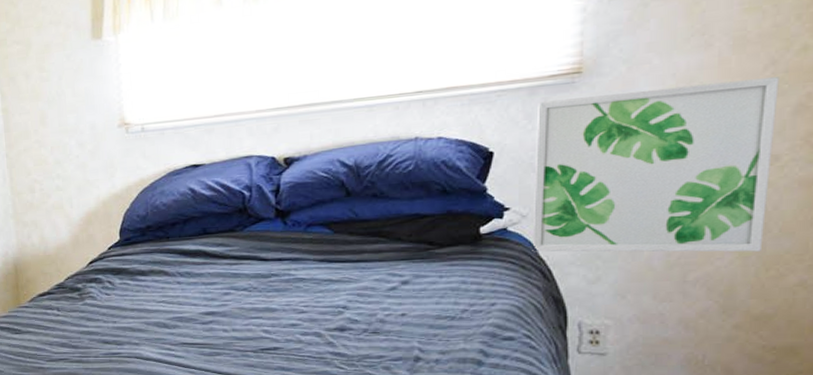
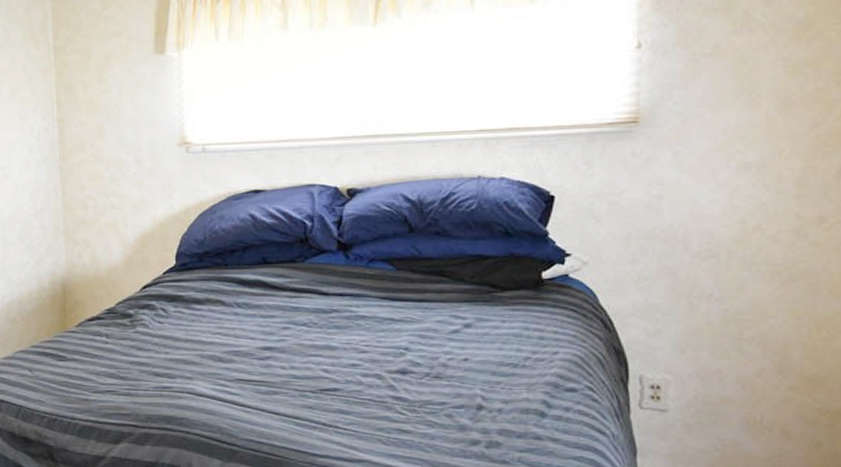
wall art: present [532,77,779,252] -> none [593,139,823,312]

